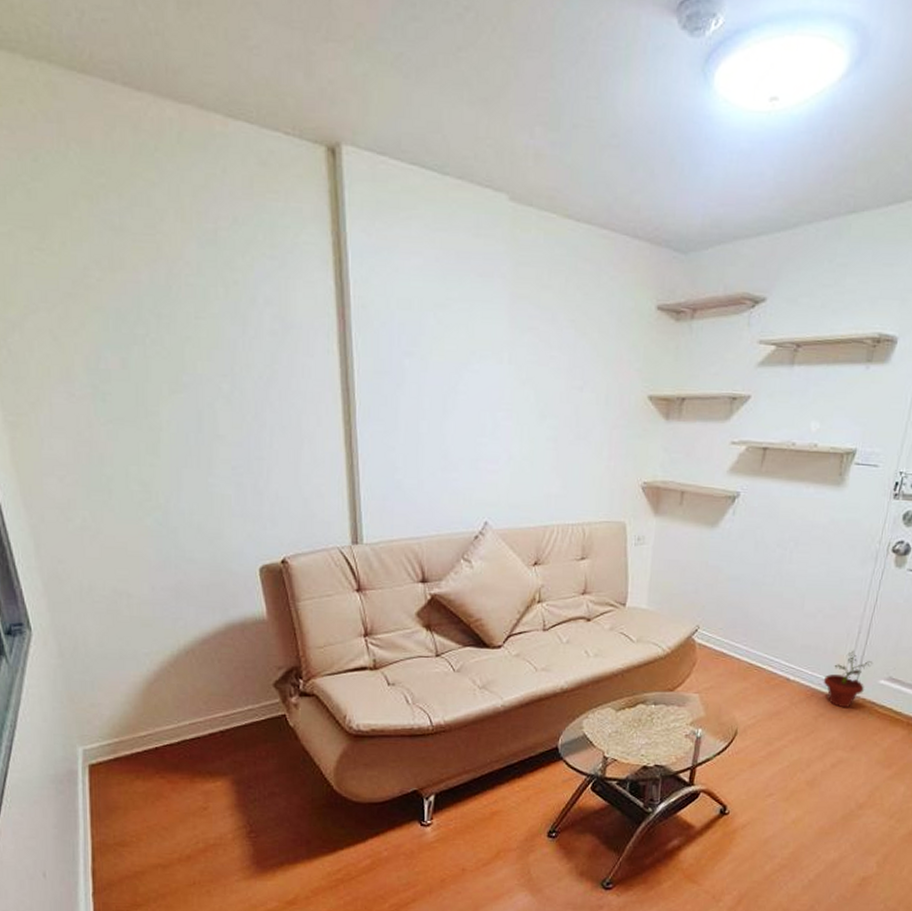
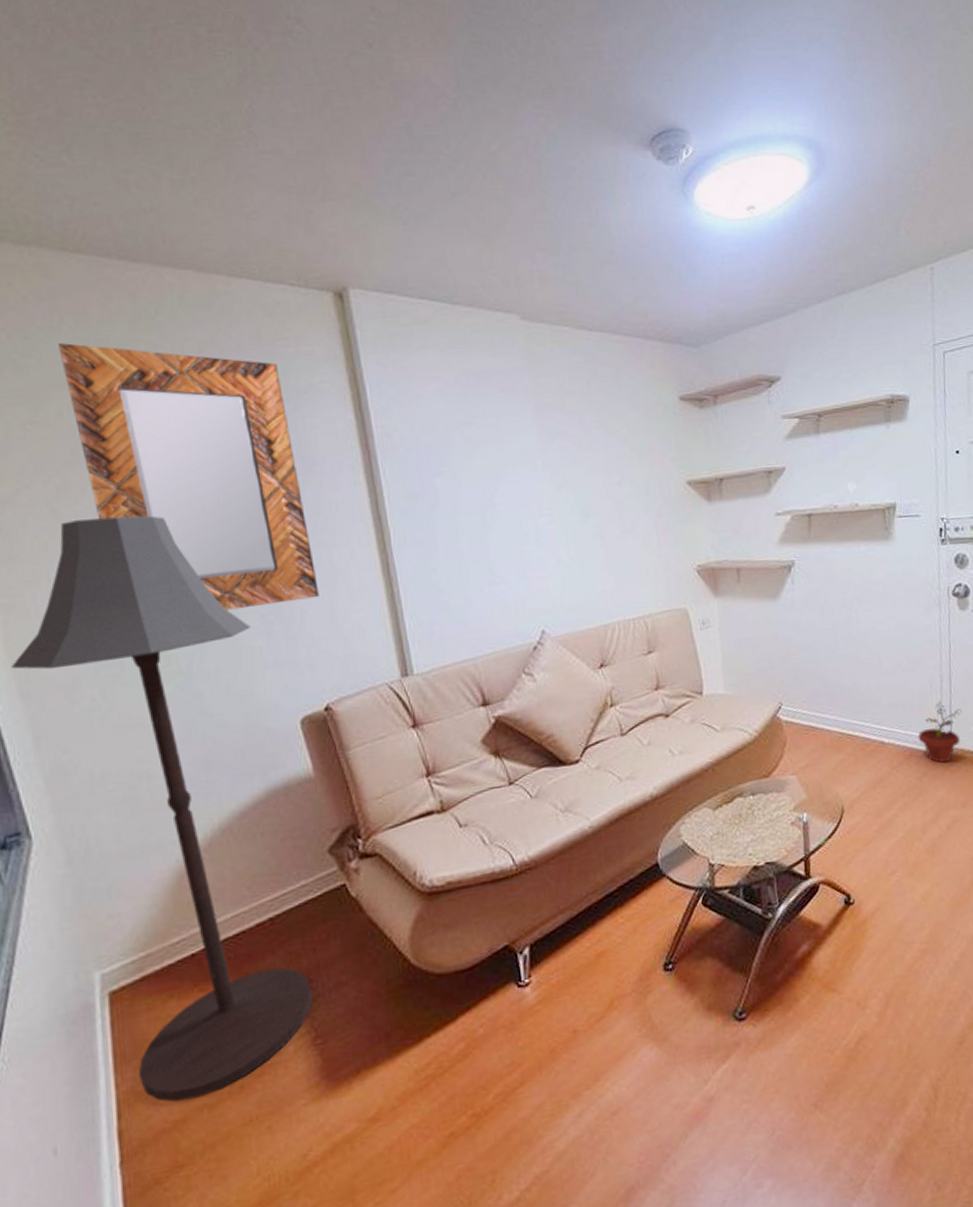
floor lamp: none [18,351,251,858] -> present [11,515,313,1102]
home mirror: none [64,169,286,458] -> present [58,342,319,611]

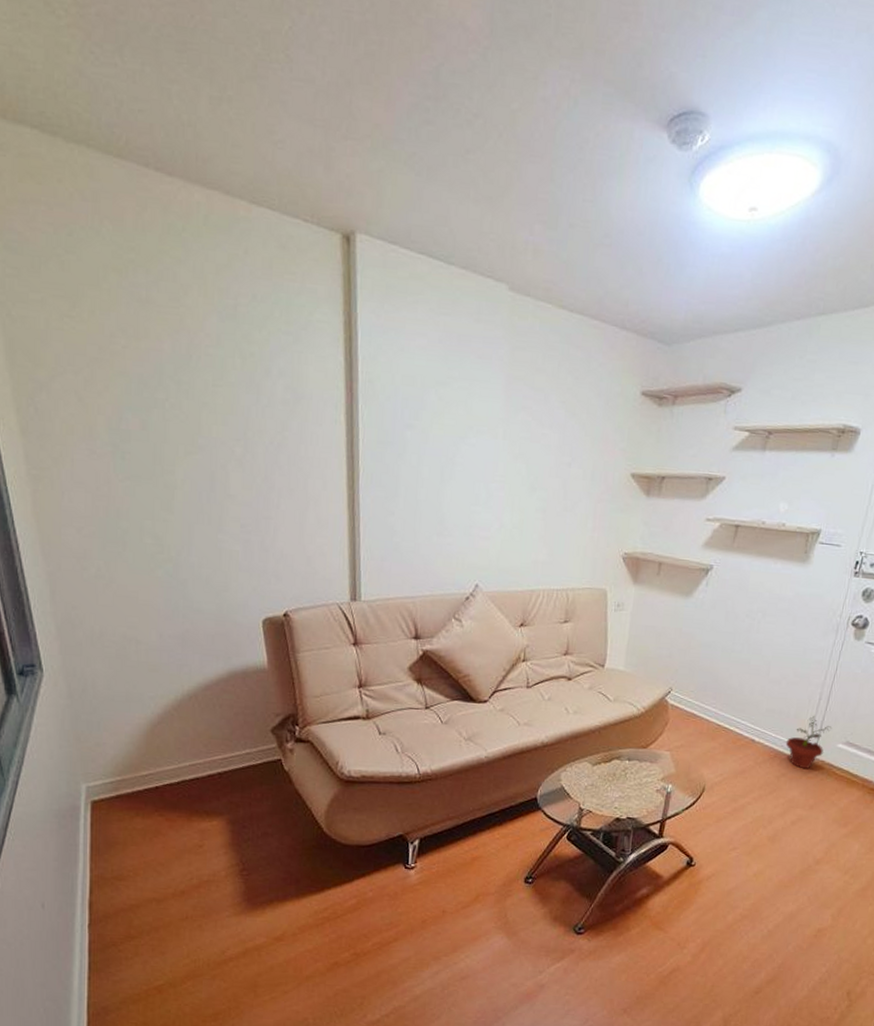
floor lamp: present [11,515,313,1102] -> none [37,411,245,892]
home mirror: present [58,342,319,611] -> none [97,244,292,519]

